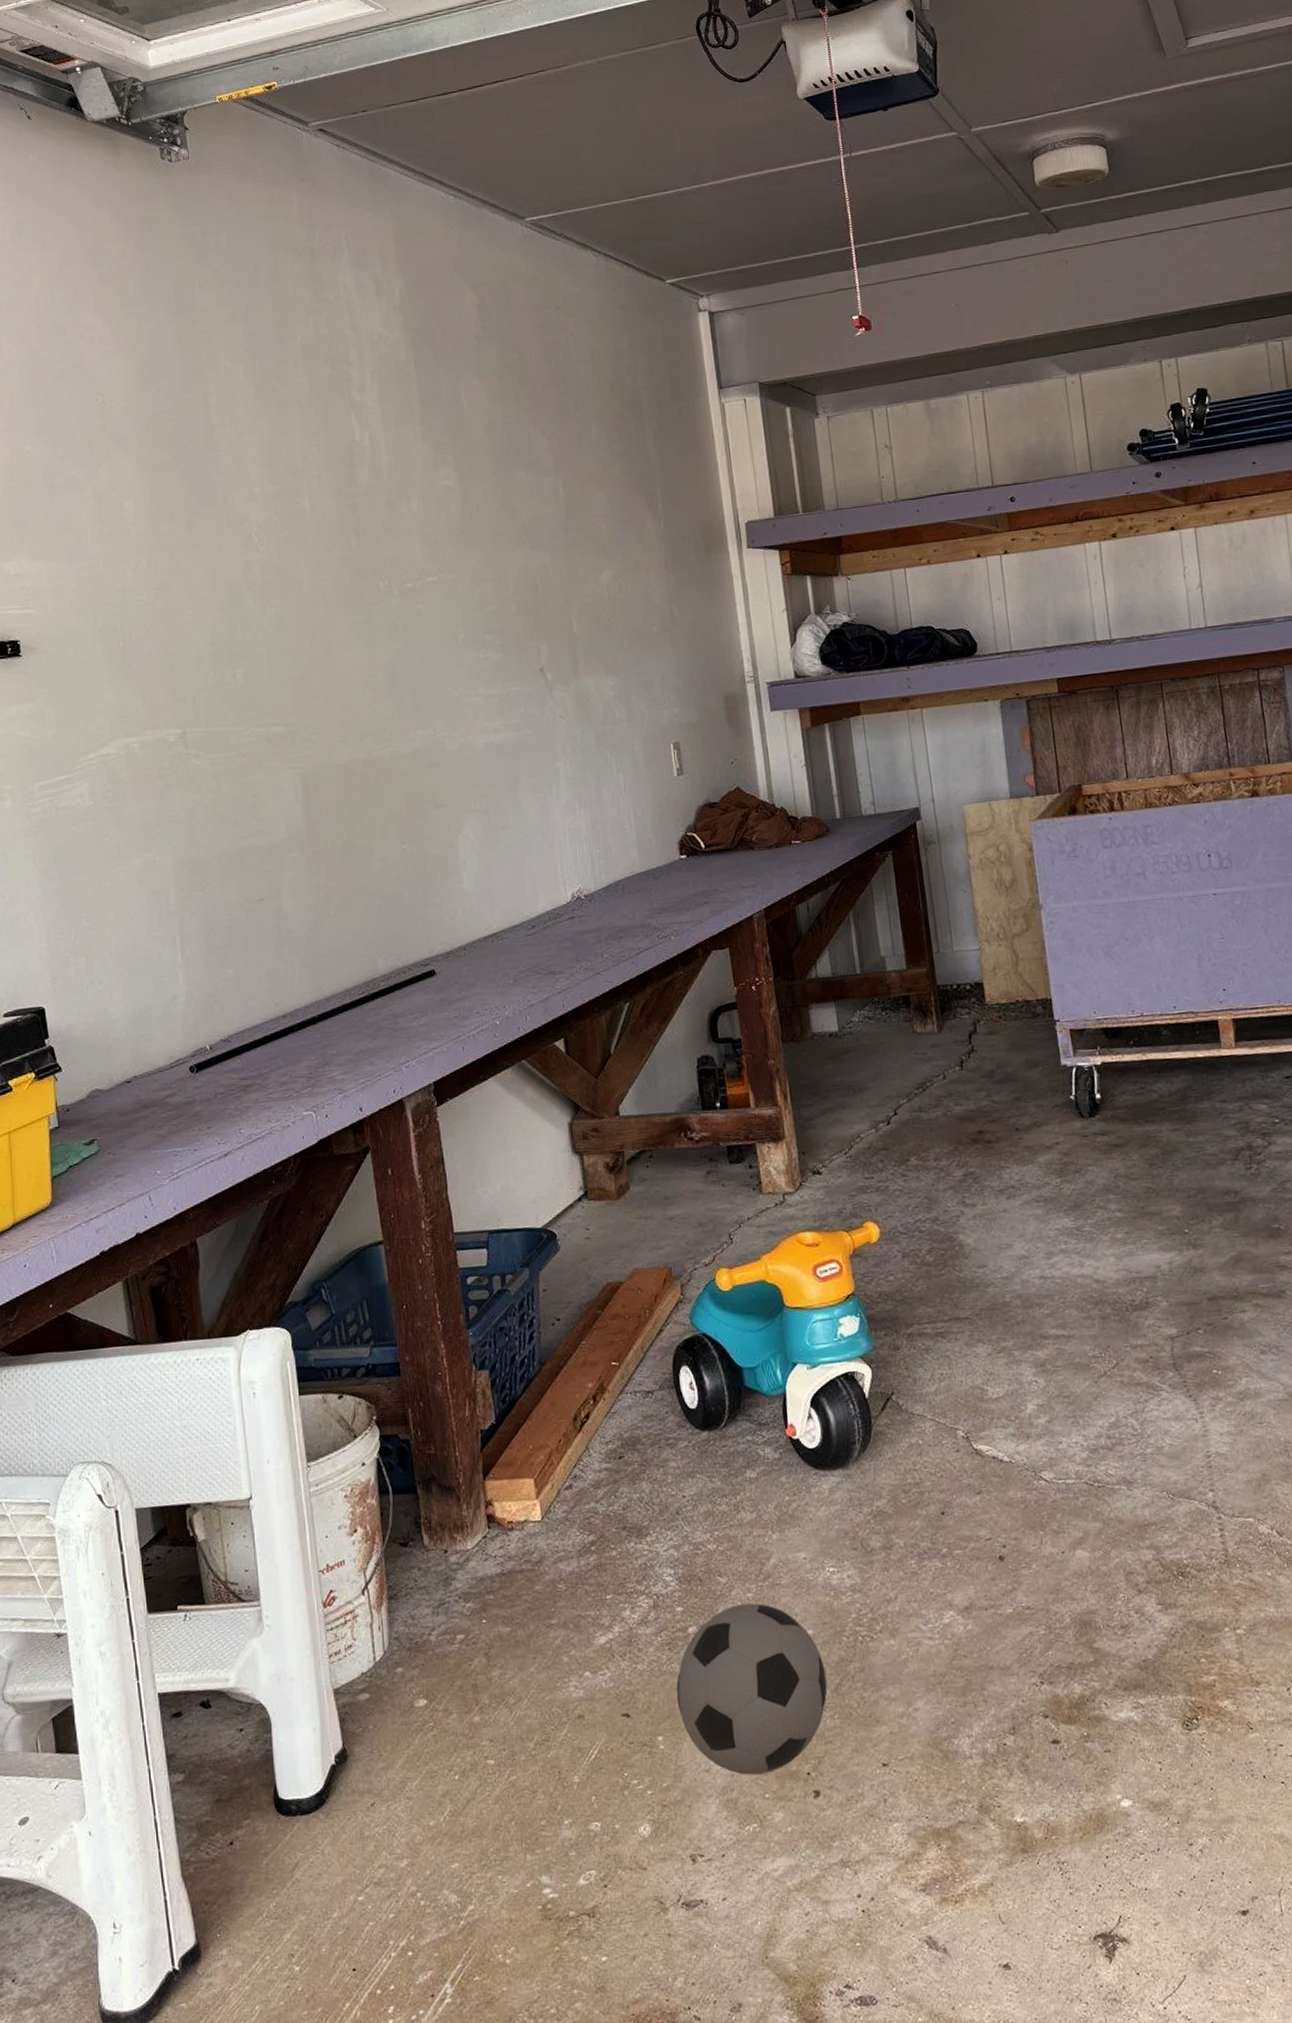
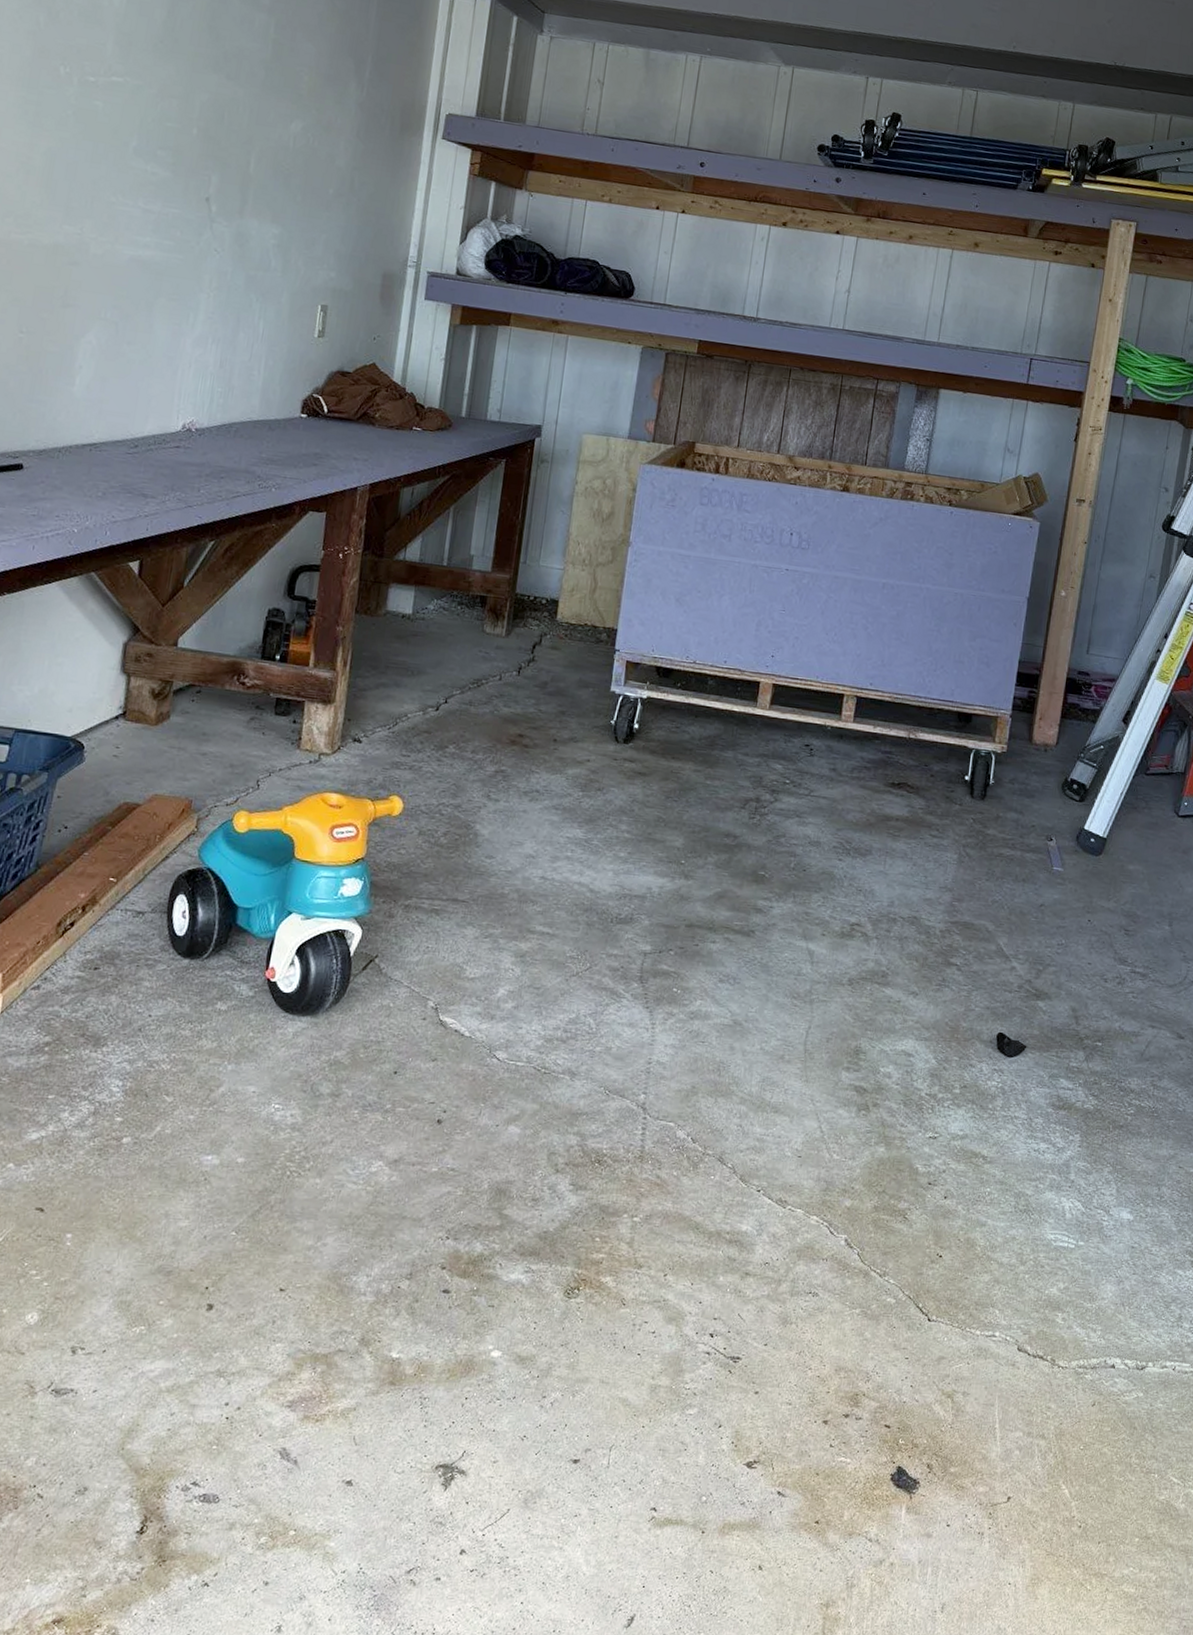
soccer ball: present [676,1603,828,1775] -> none [94,1124,248,1282]

